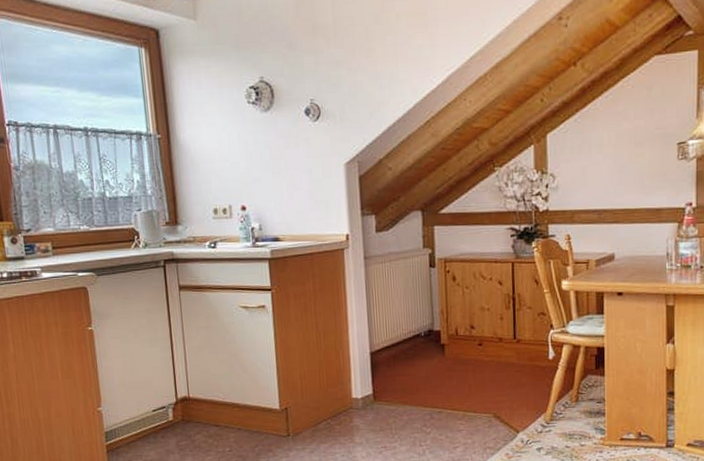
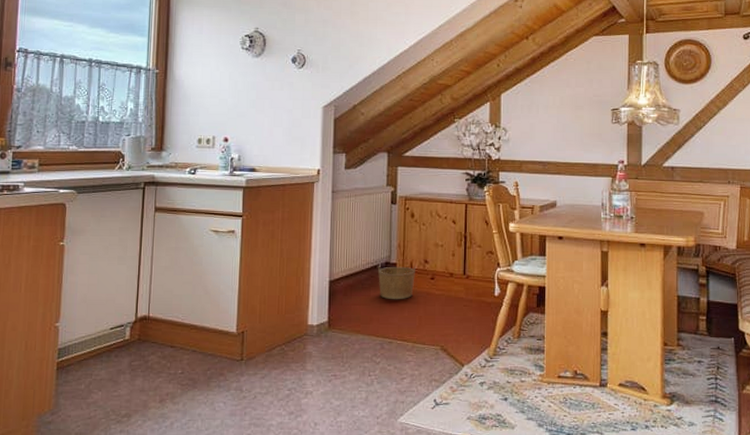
basket: none [421,333,462,369] -> present [378,266,415,300]

